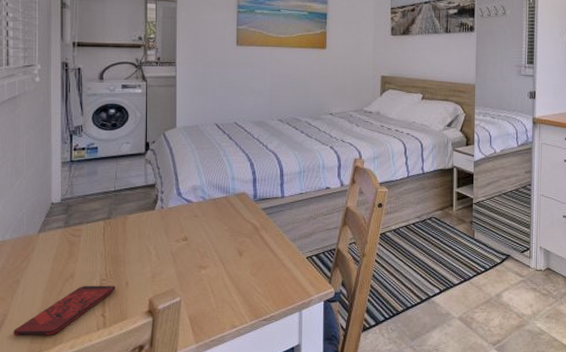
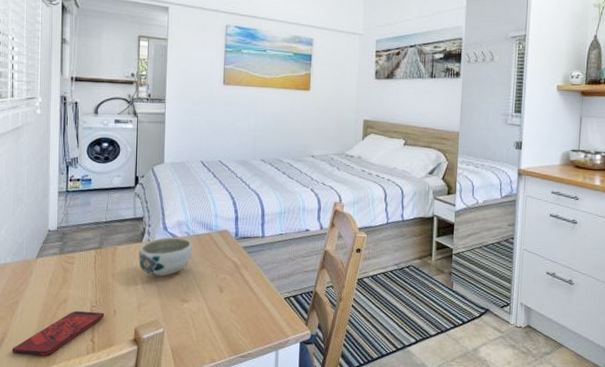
bowl: none [151,203,209,244] -> present [139,237,192,277]

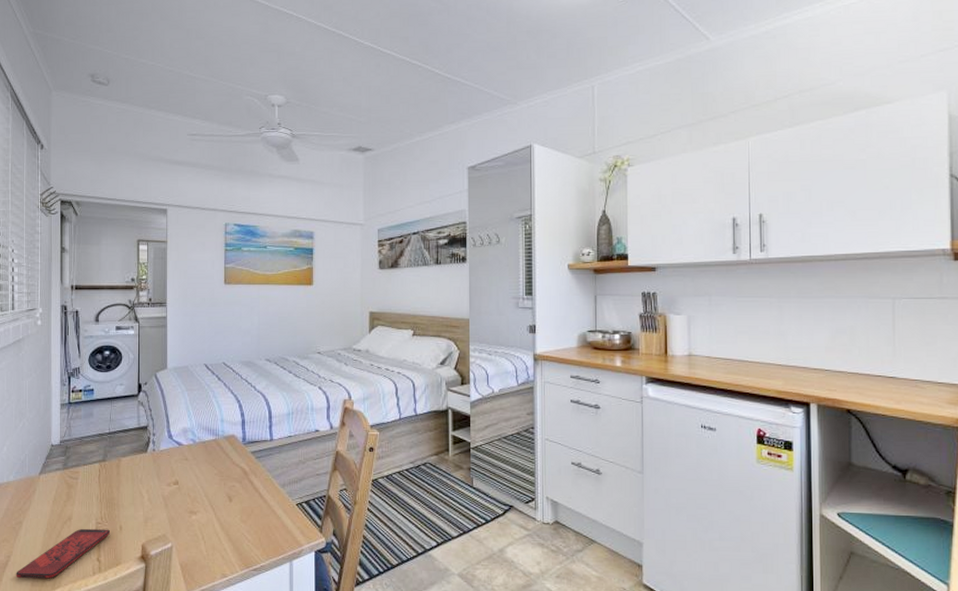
bowl: present [139,237,192,277] -> none [144,445,199,488]

